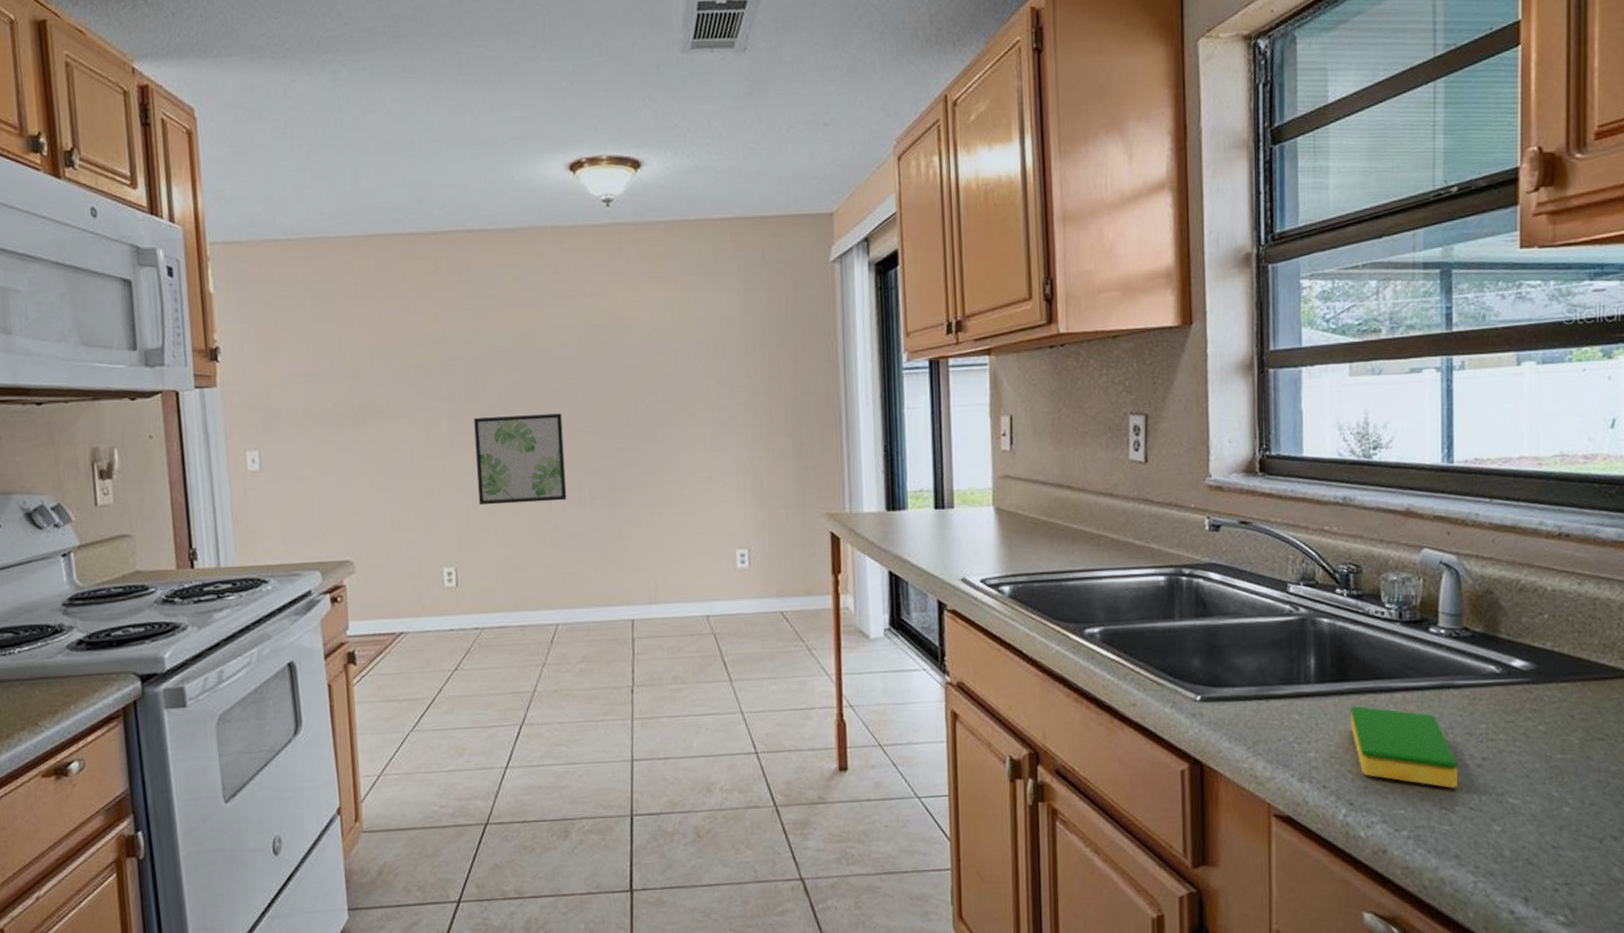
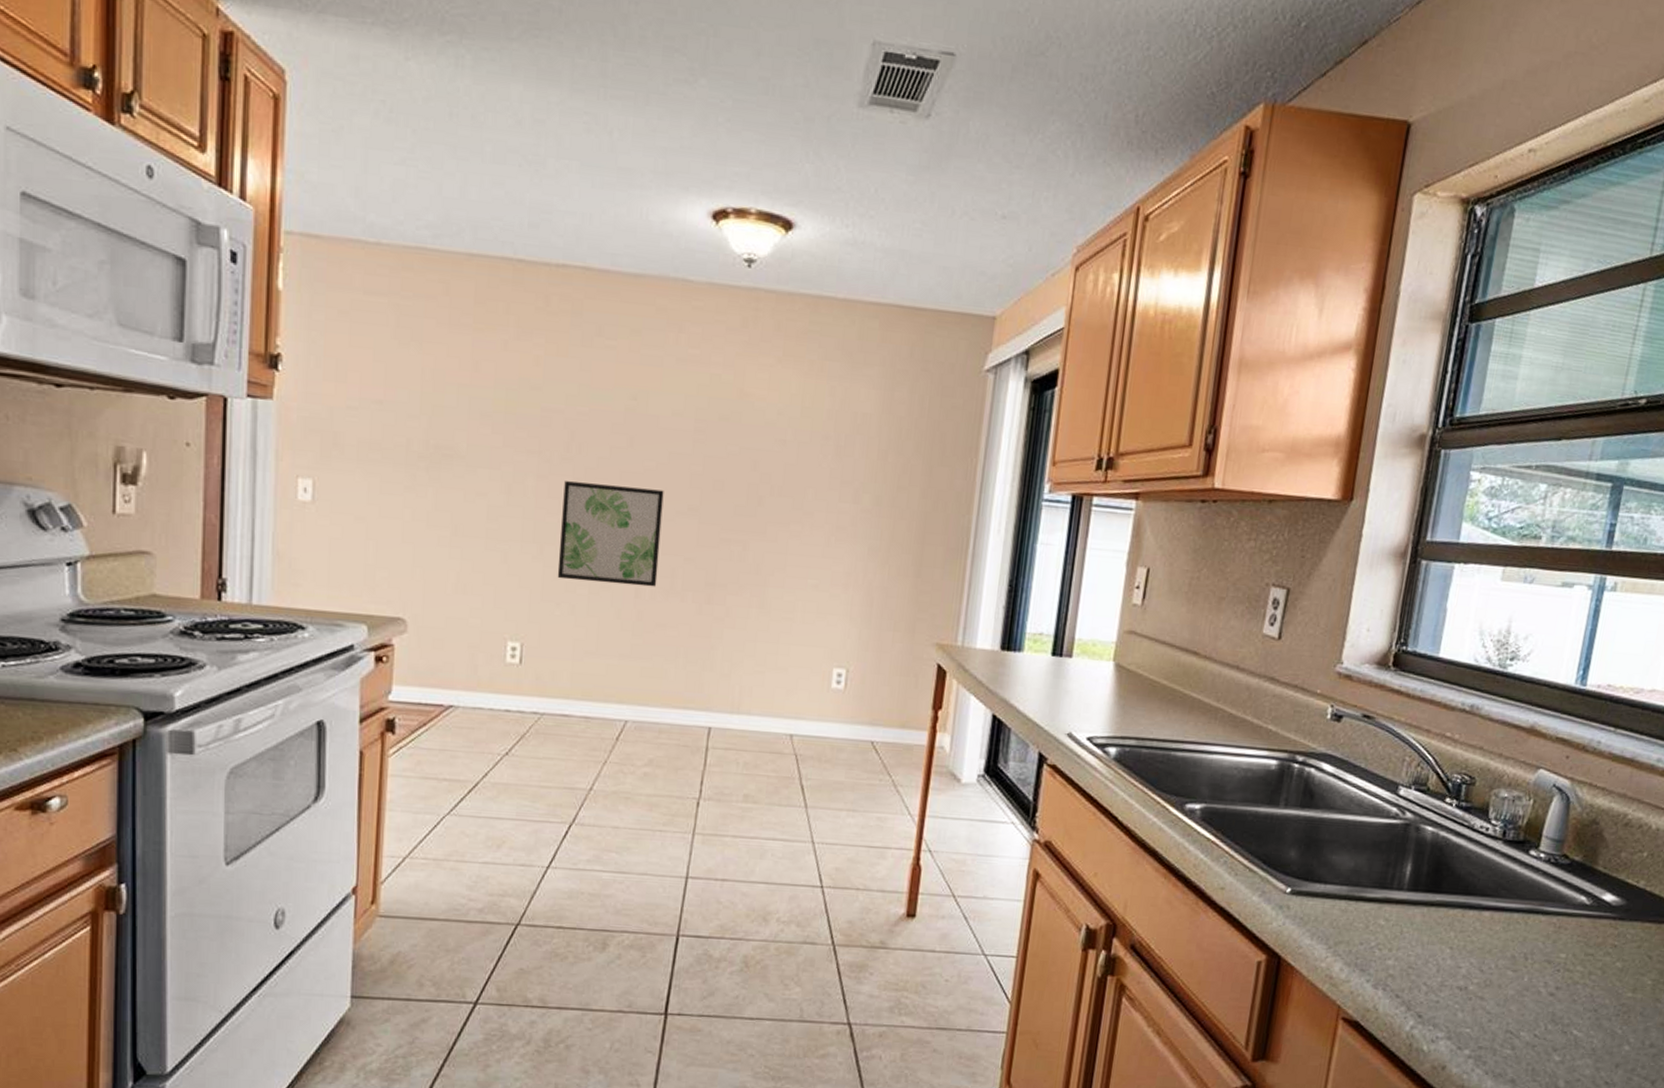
dish sponge: present [1351,705,1458,788] -> none [1434,918,1531,1014]

